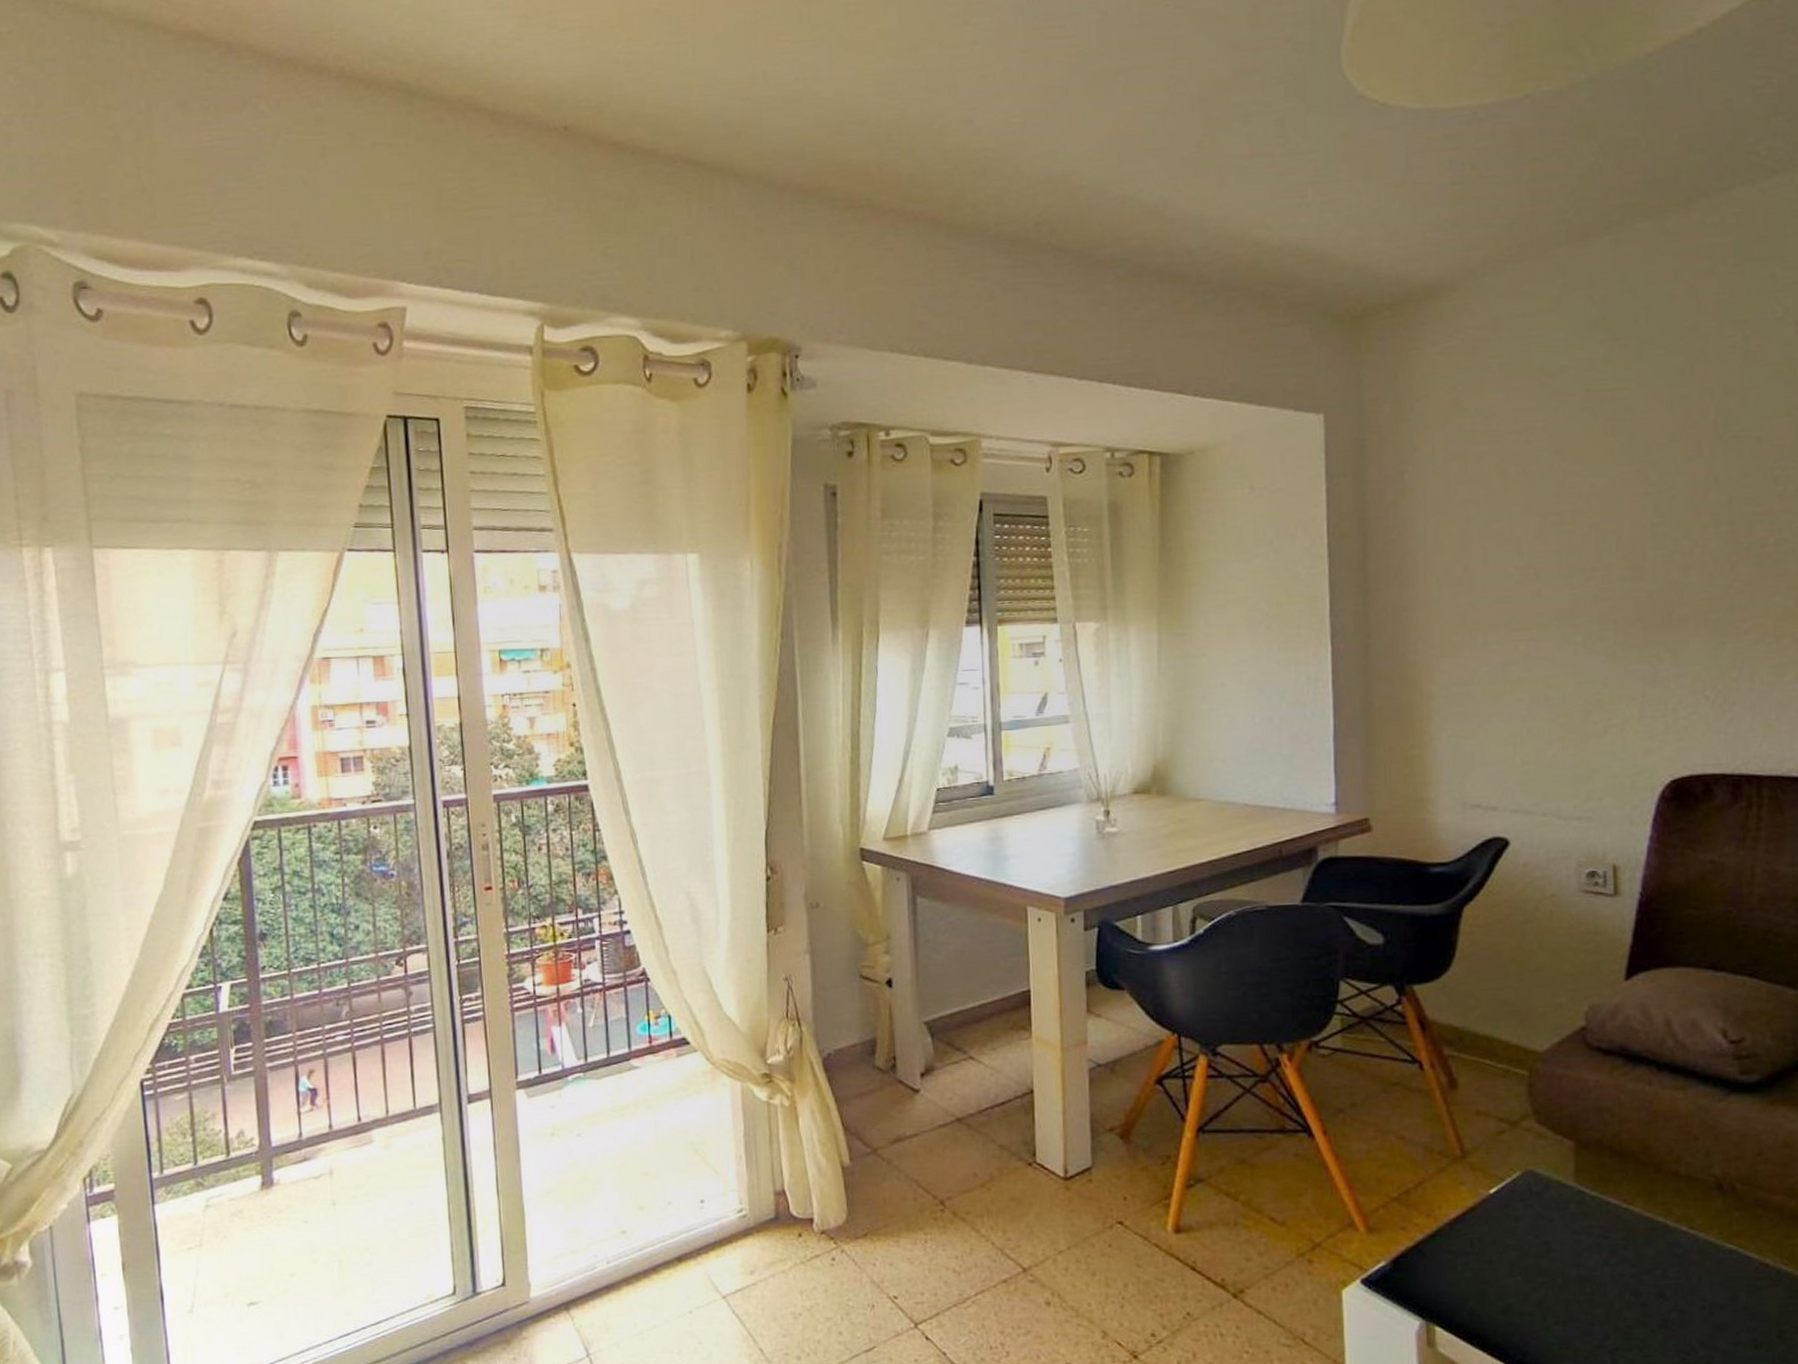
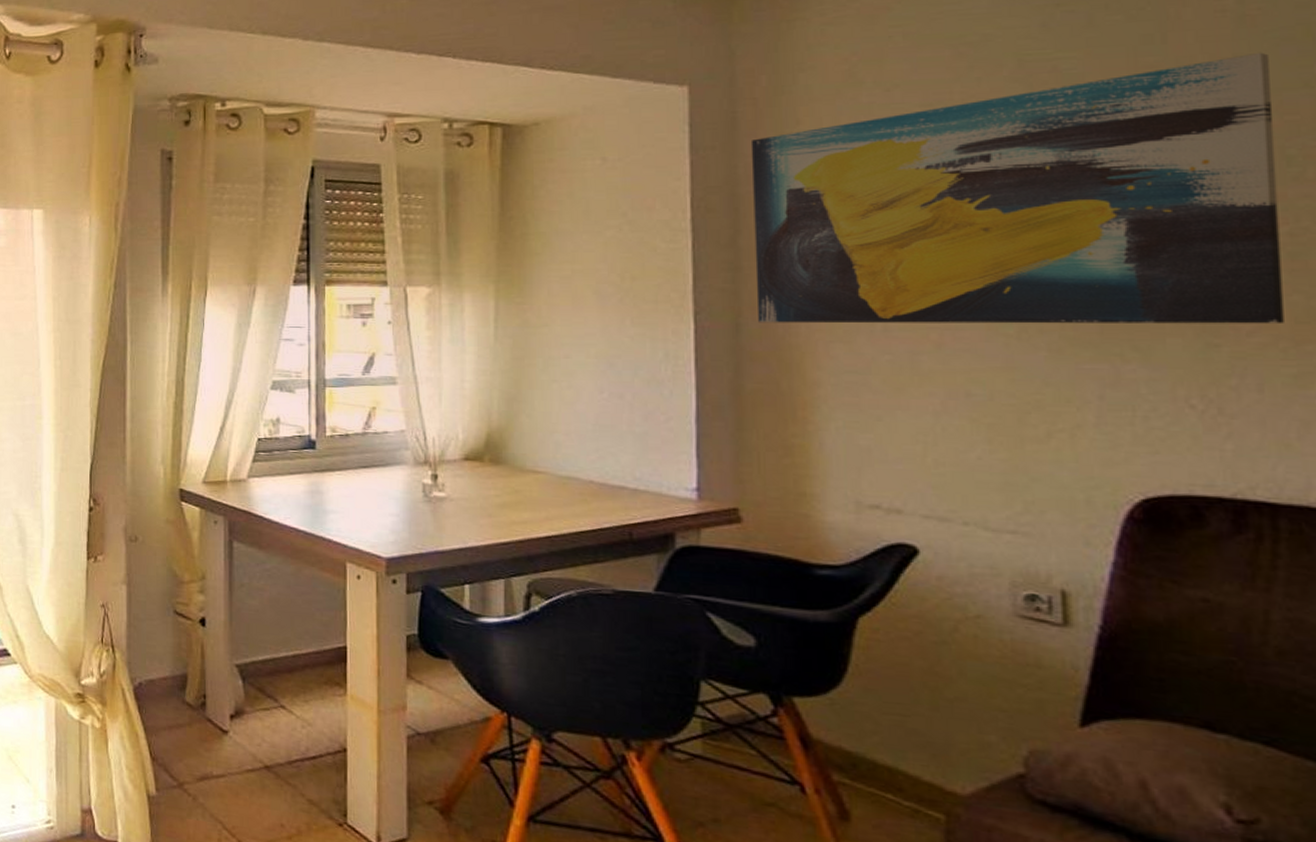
wall art: none [1376,384,1769,643] -> present [750,52,1284,324]

